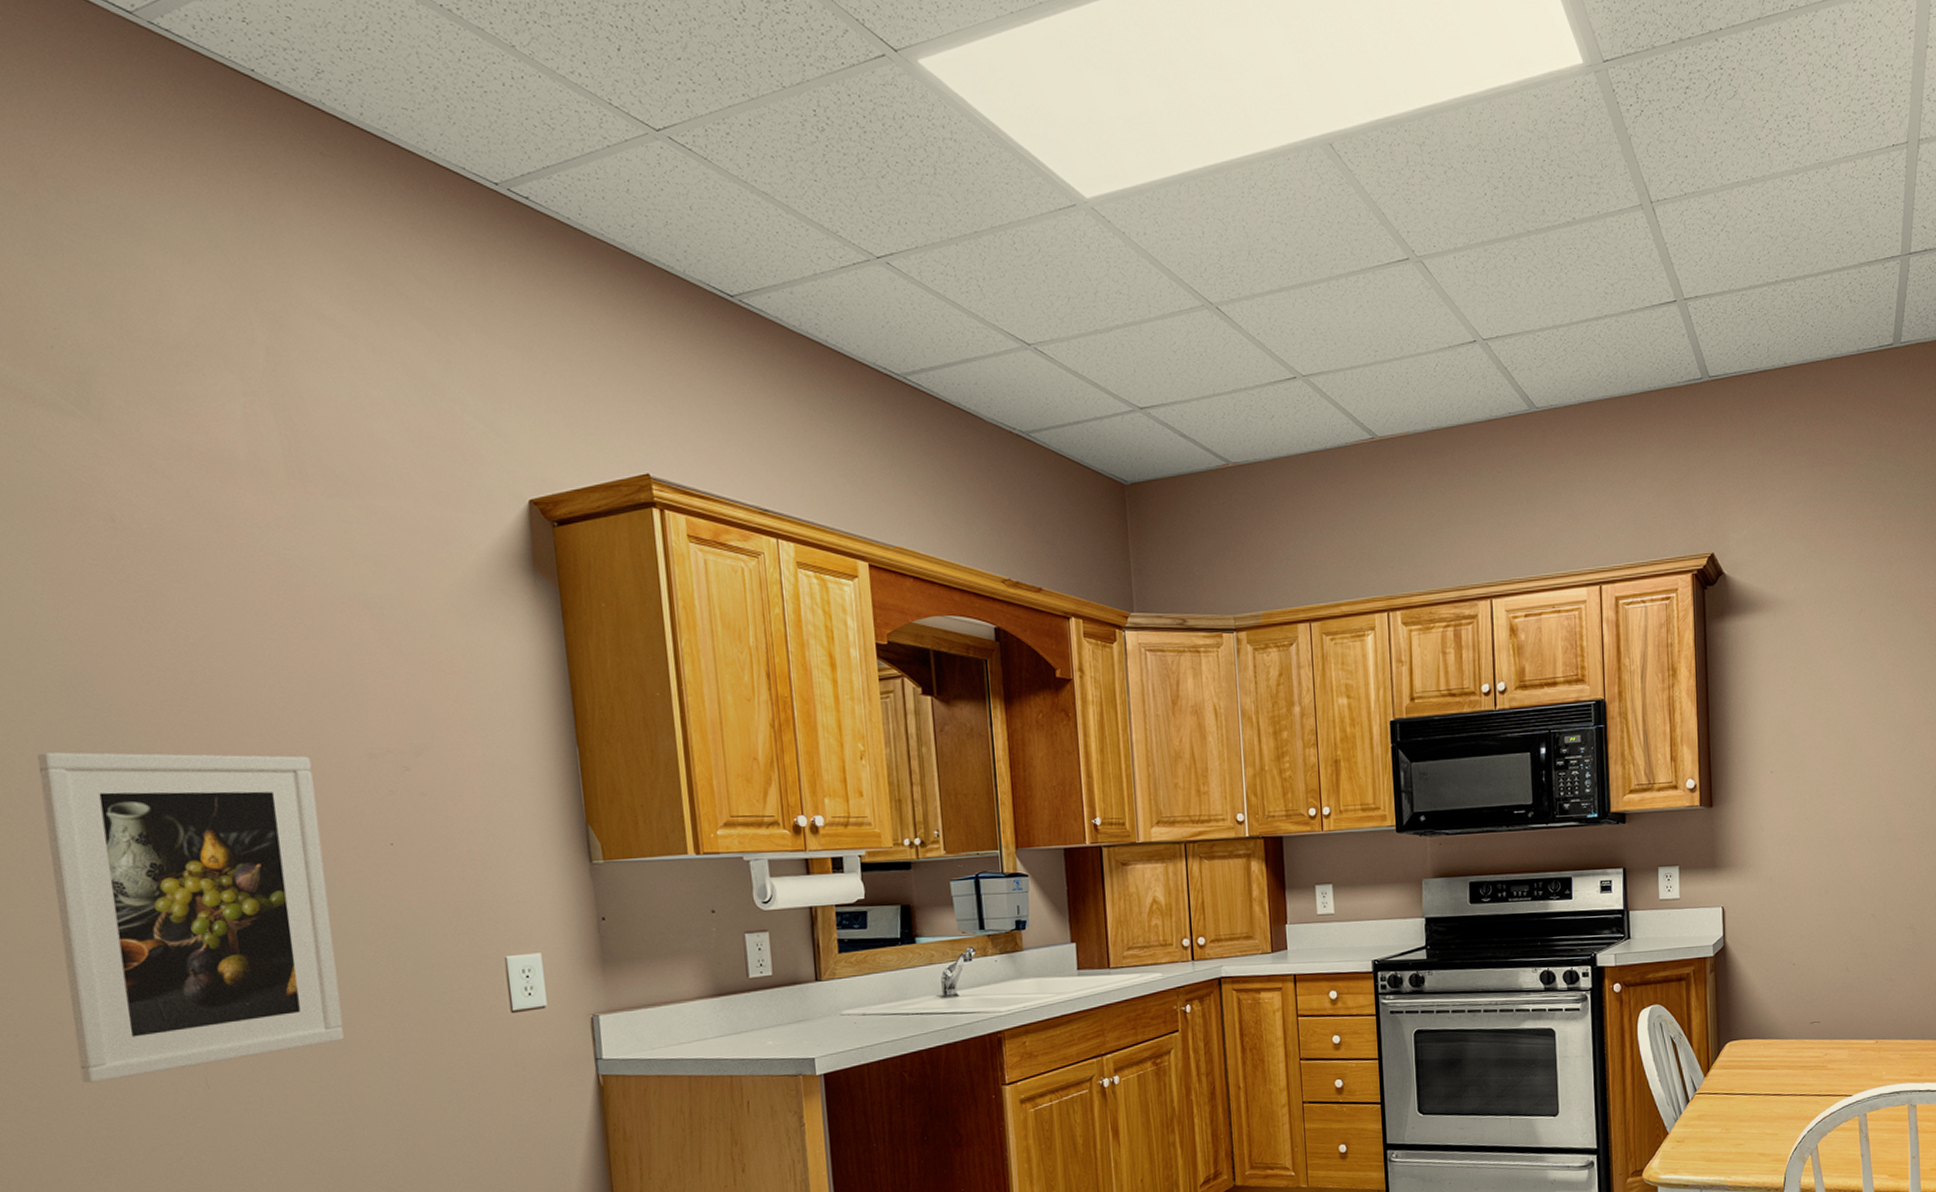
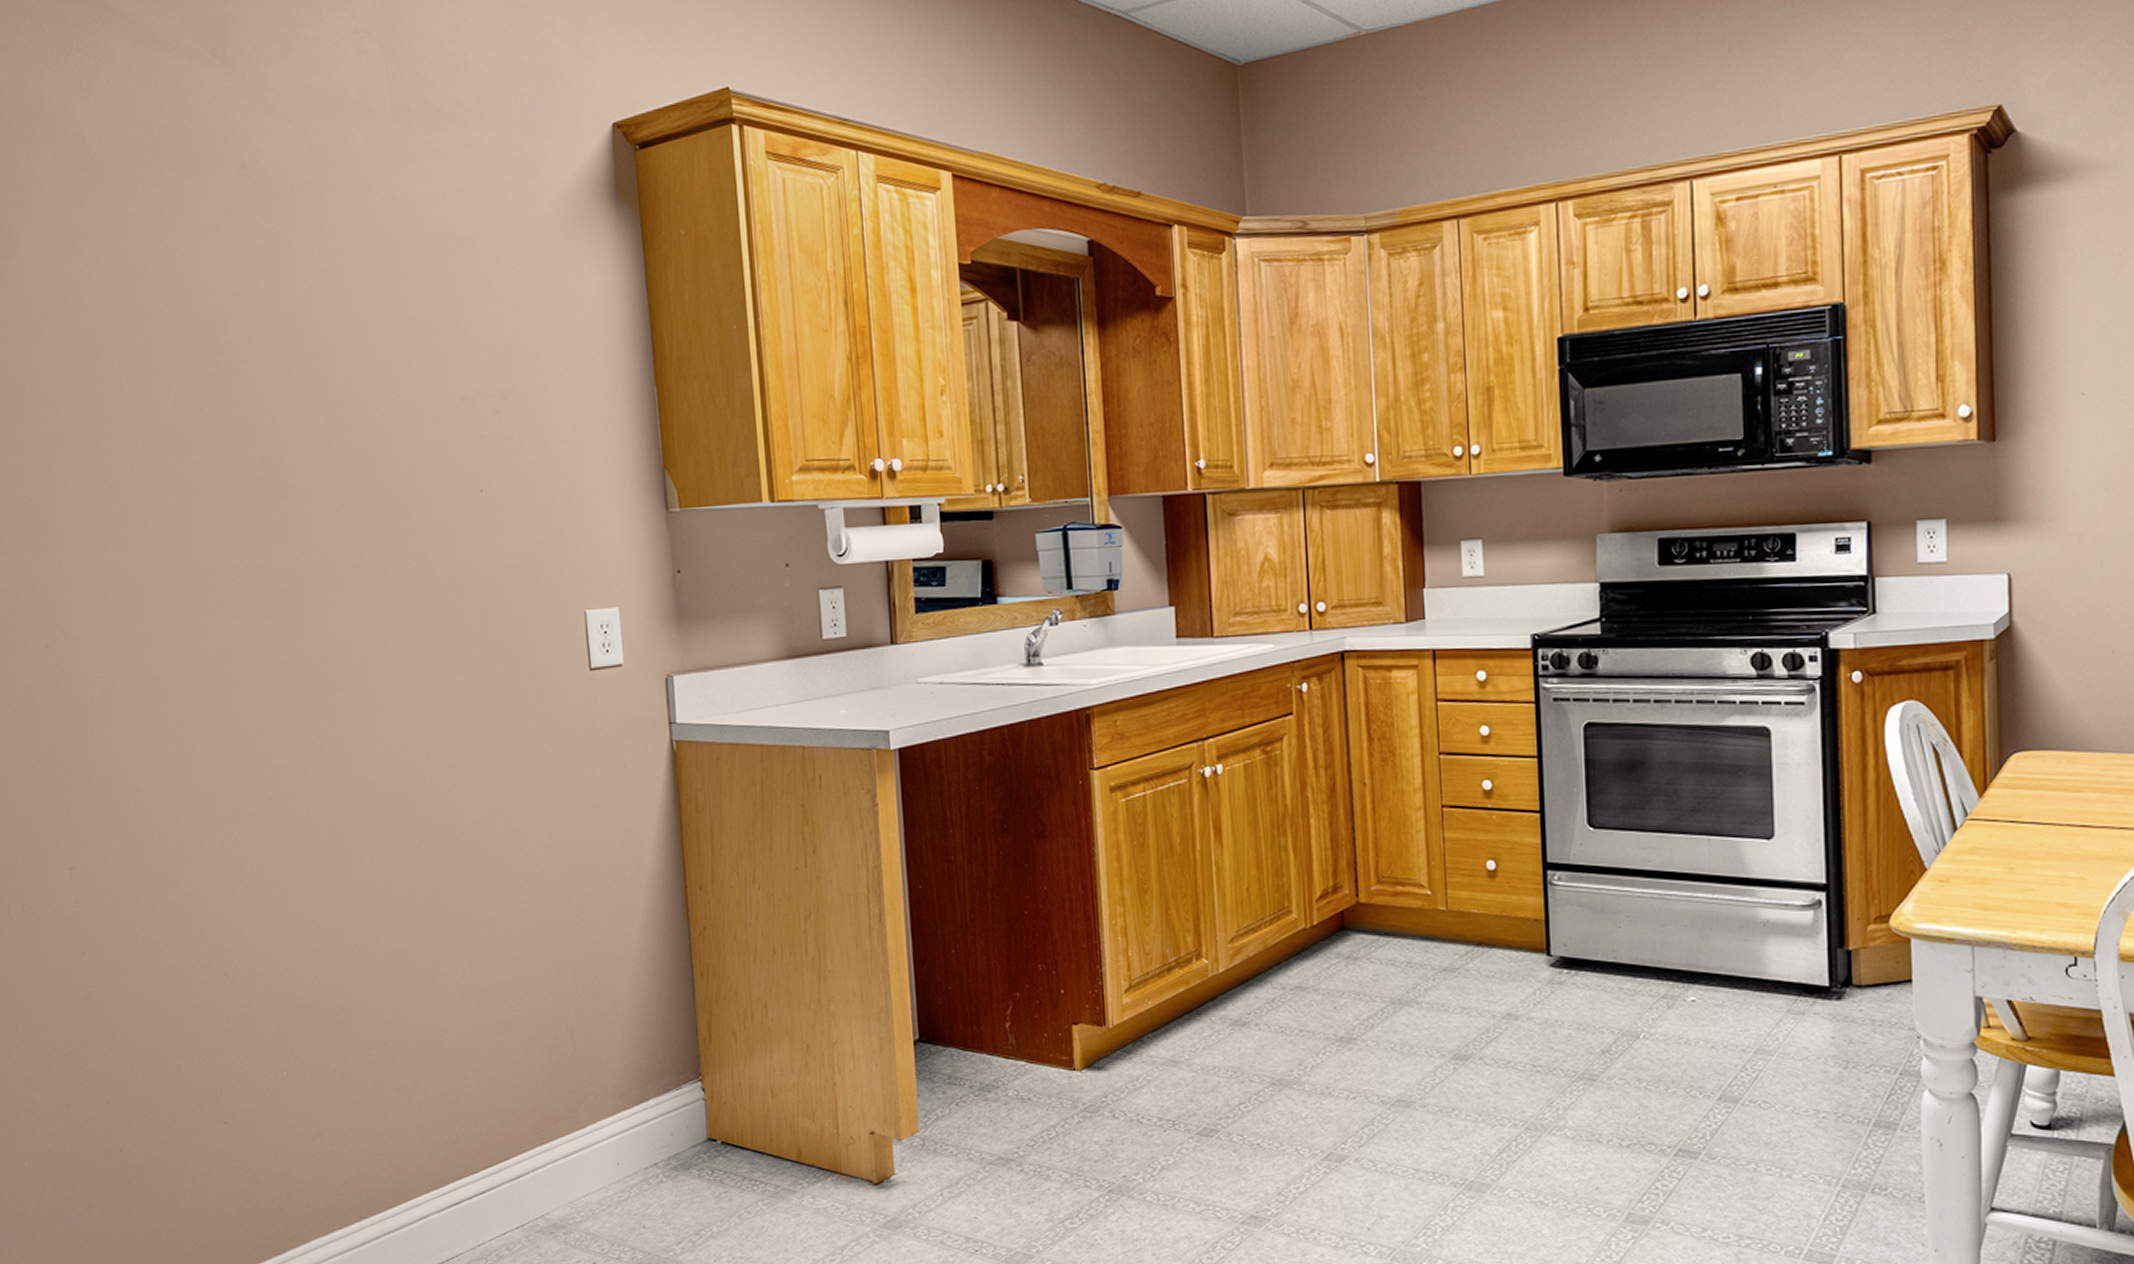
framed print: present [37,752,345,1084] -> none [178,399,437,730]

